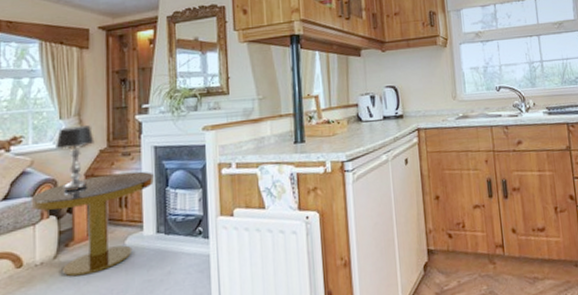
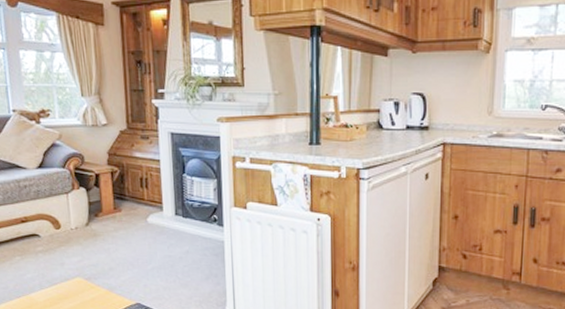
side table: present [31,171,155,277] -> none [62,155,173,244]
table lamp: present [55,125,95,191] -> none [79,104,115,166]

